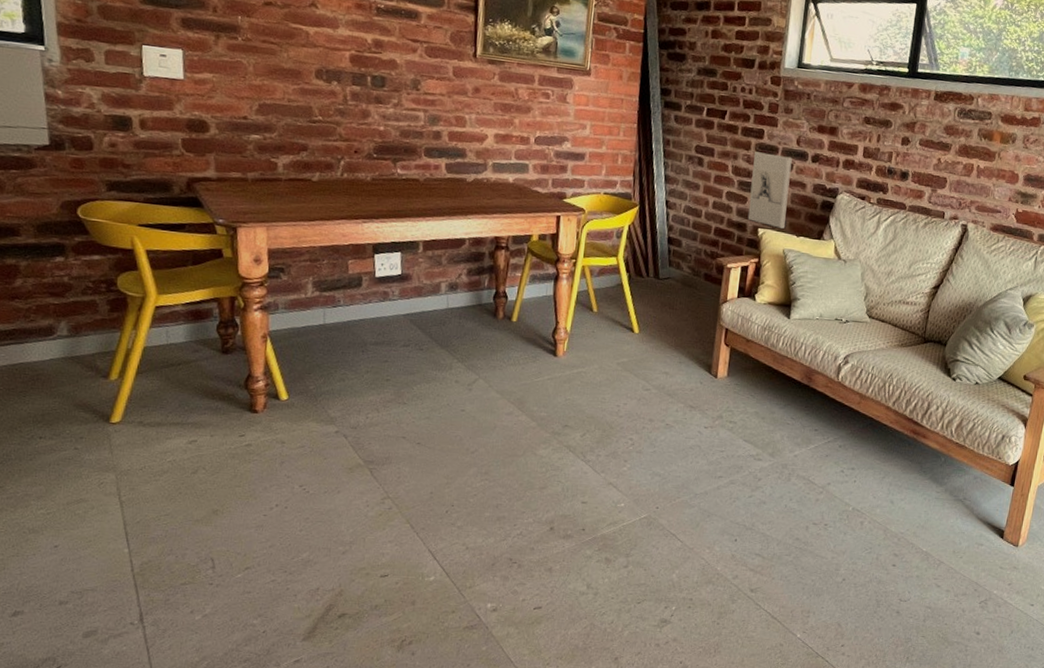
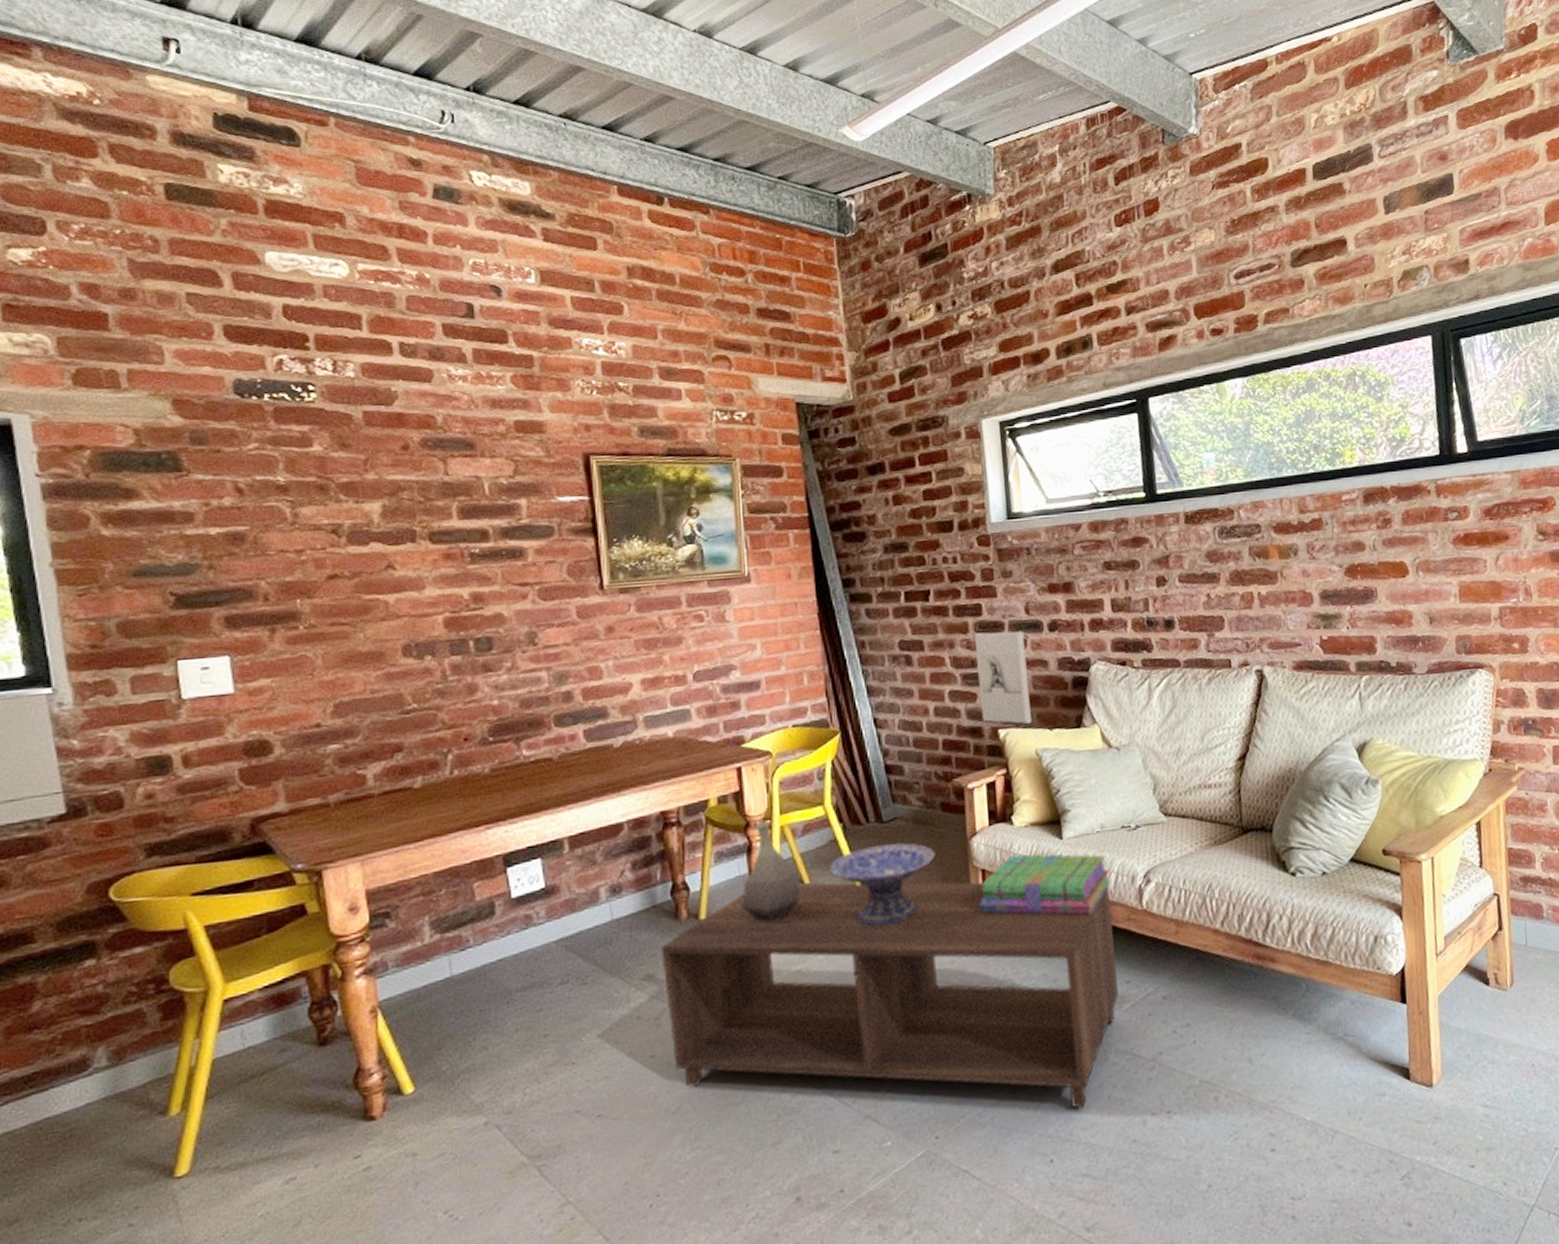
coffee table: none [478,309,816,510] -> present [661,881,1119,1109]
vase: none [544,259,590,334] -> present [742,820,800,922]
decorative bowl: none [614,294,694,355] -> present [830,843,936,927]
stack of books: none [719,322,820,378] -> present [980,853,1111,916]

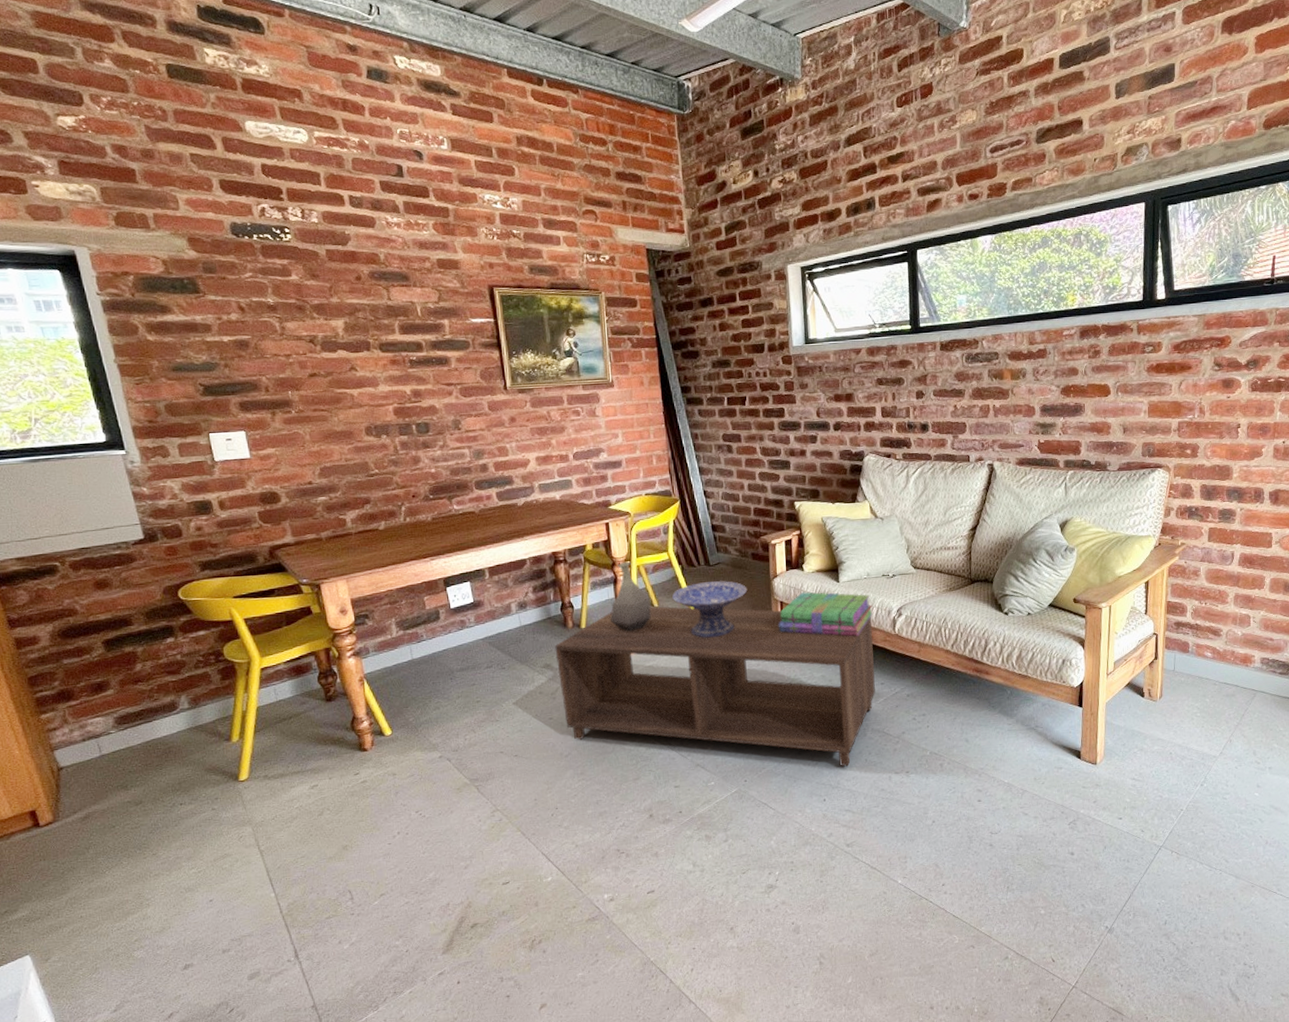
wall sculpture: present [975,631,1033,724] -> none [779,429,820,499]

